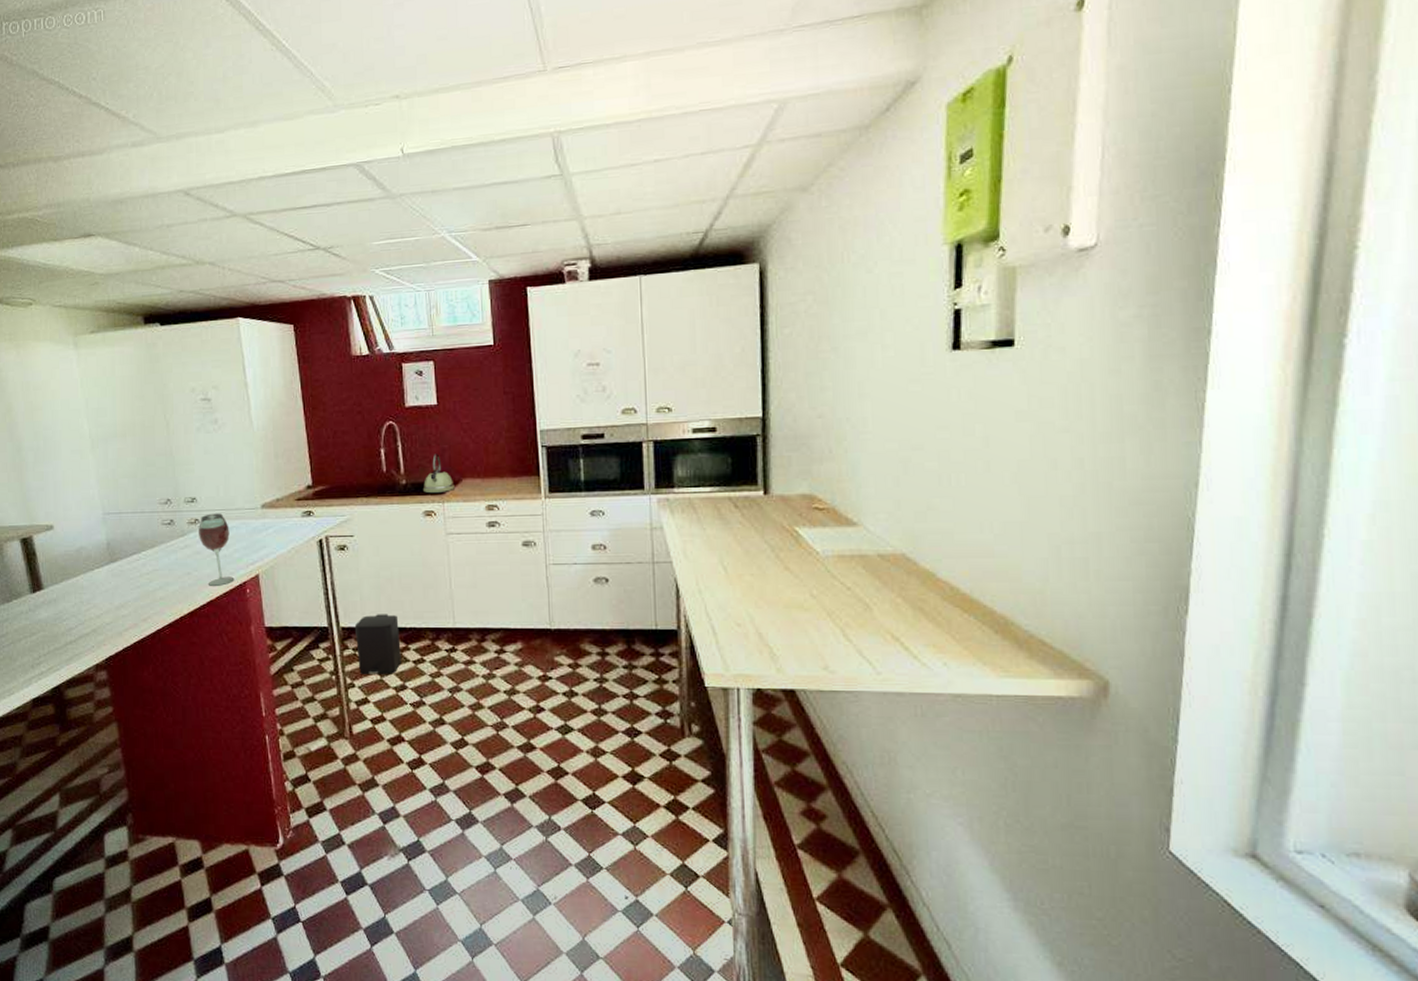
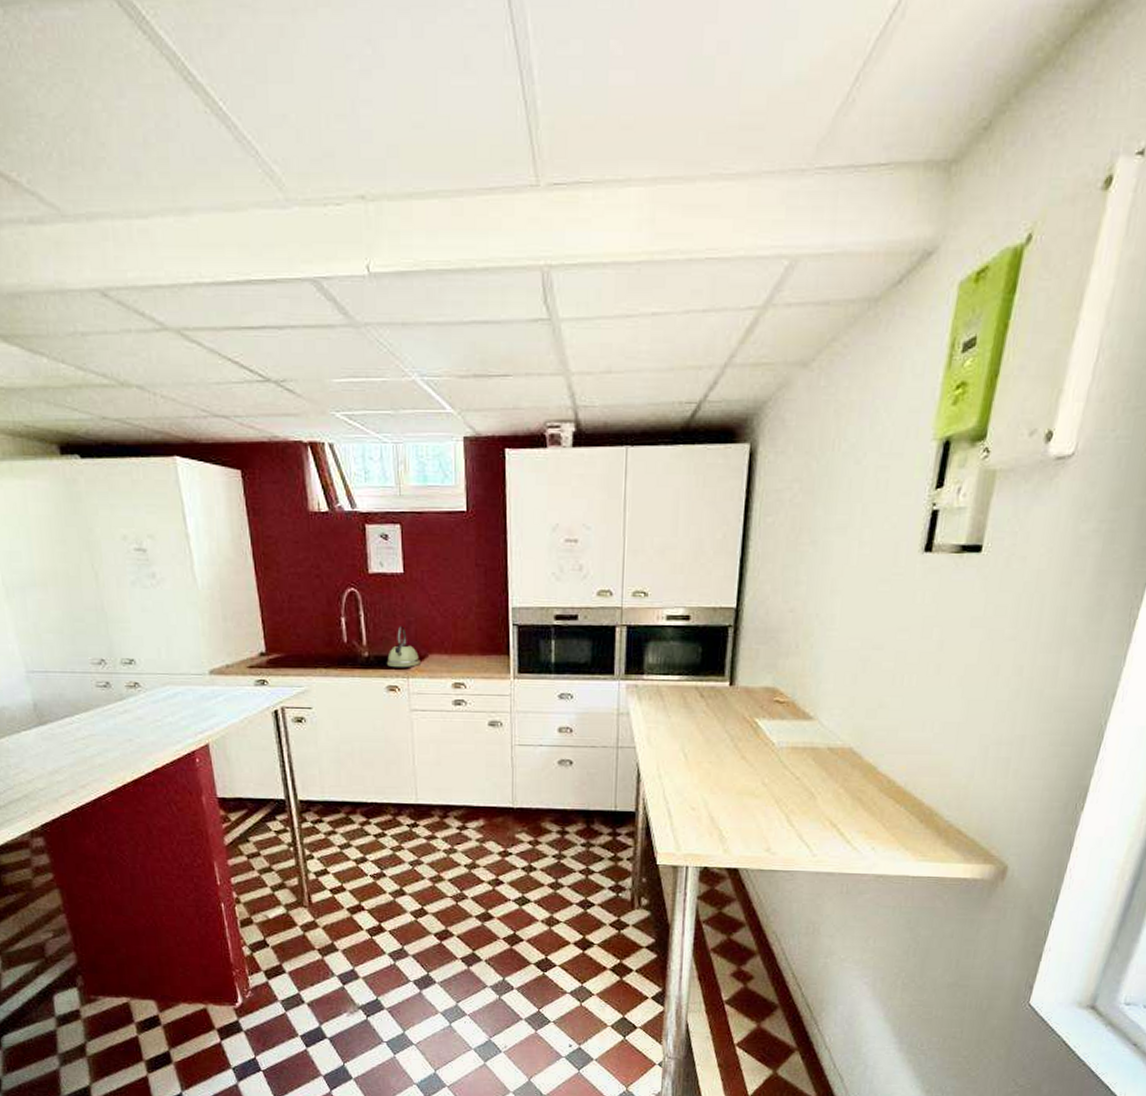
wineglass: present [198,513,235,587] -> none [138,677,182,755]
pedal bin: present [354,614,401,674] -> none [313,788,362,847]

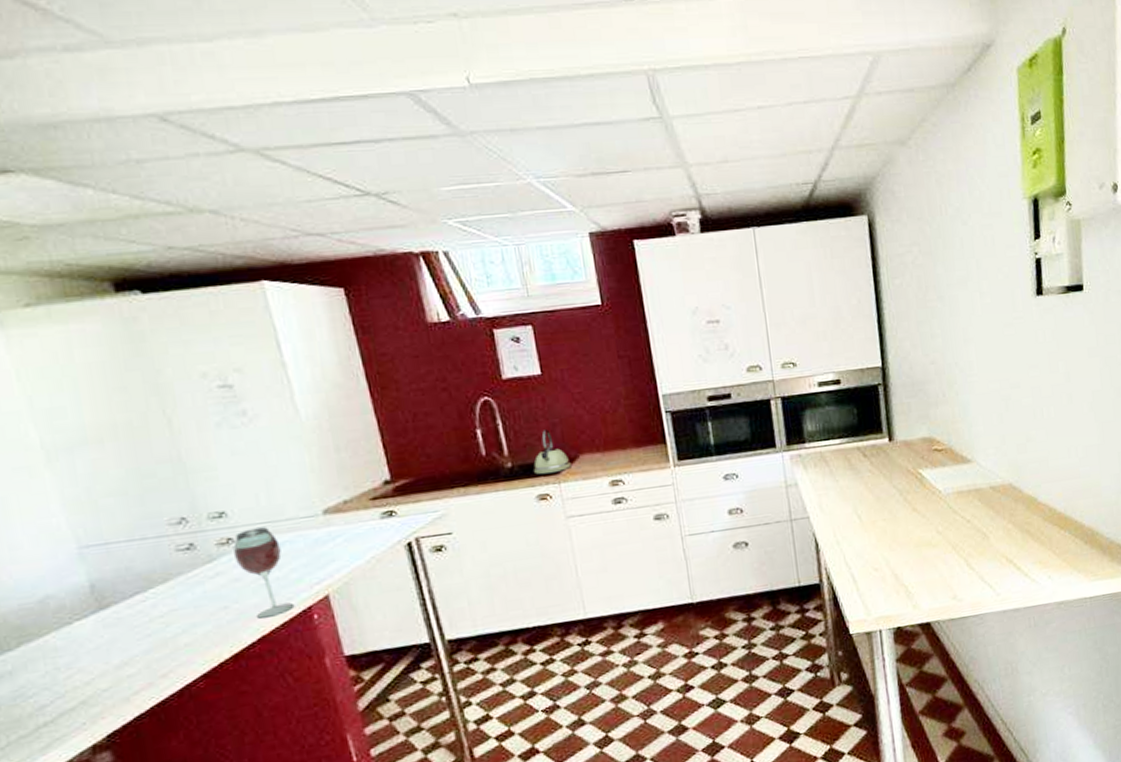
wineglass: none [138,677,182,755] -> present [233,527,295,620]

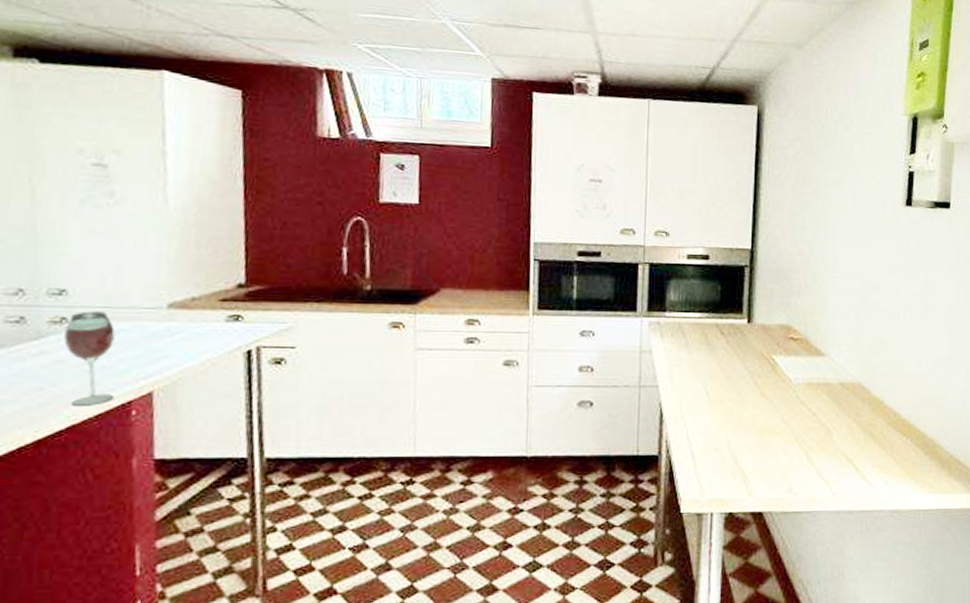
kettle: present [532,429,573,475] -> none [391,258,432,303]

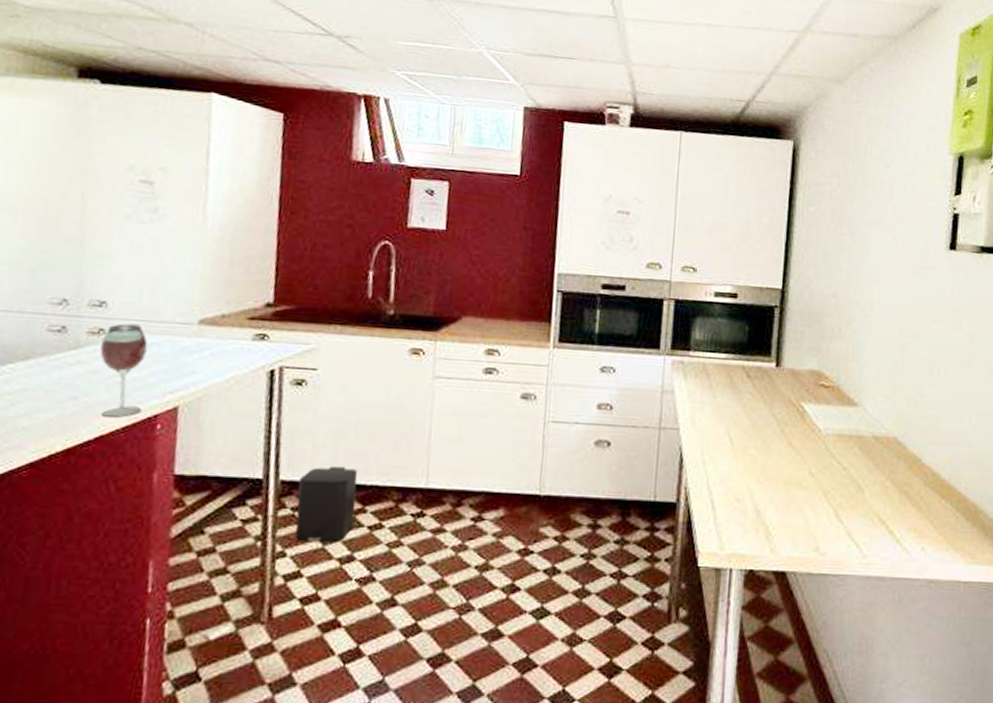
pedal bin: none [284,441,345,515] -> present [295,466,358,542]

